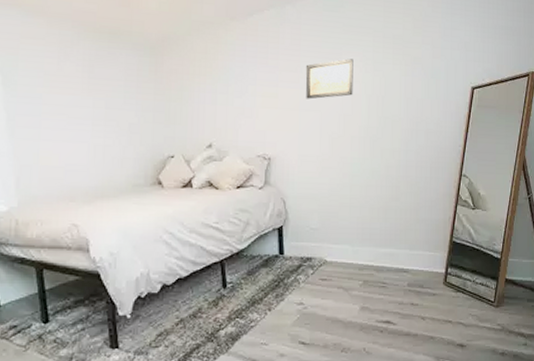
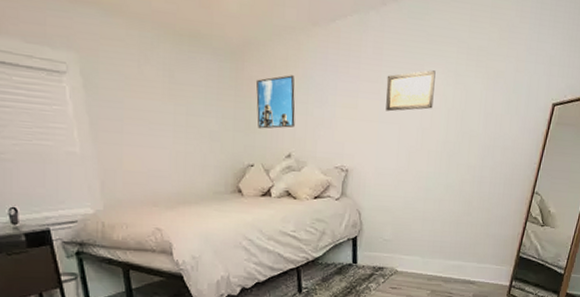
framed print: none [175,67,216,120] -> present [255,75,295,129]

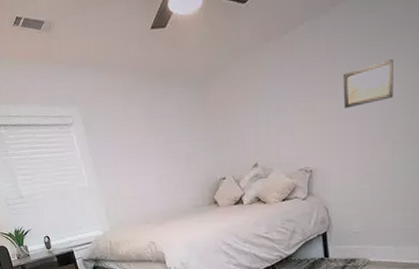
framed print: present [255,75,295,129] -> none [220,91,258,145]

